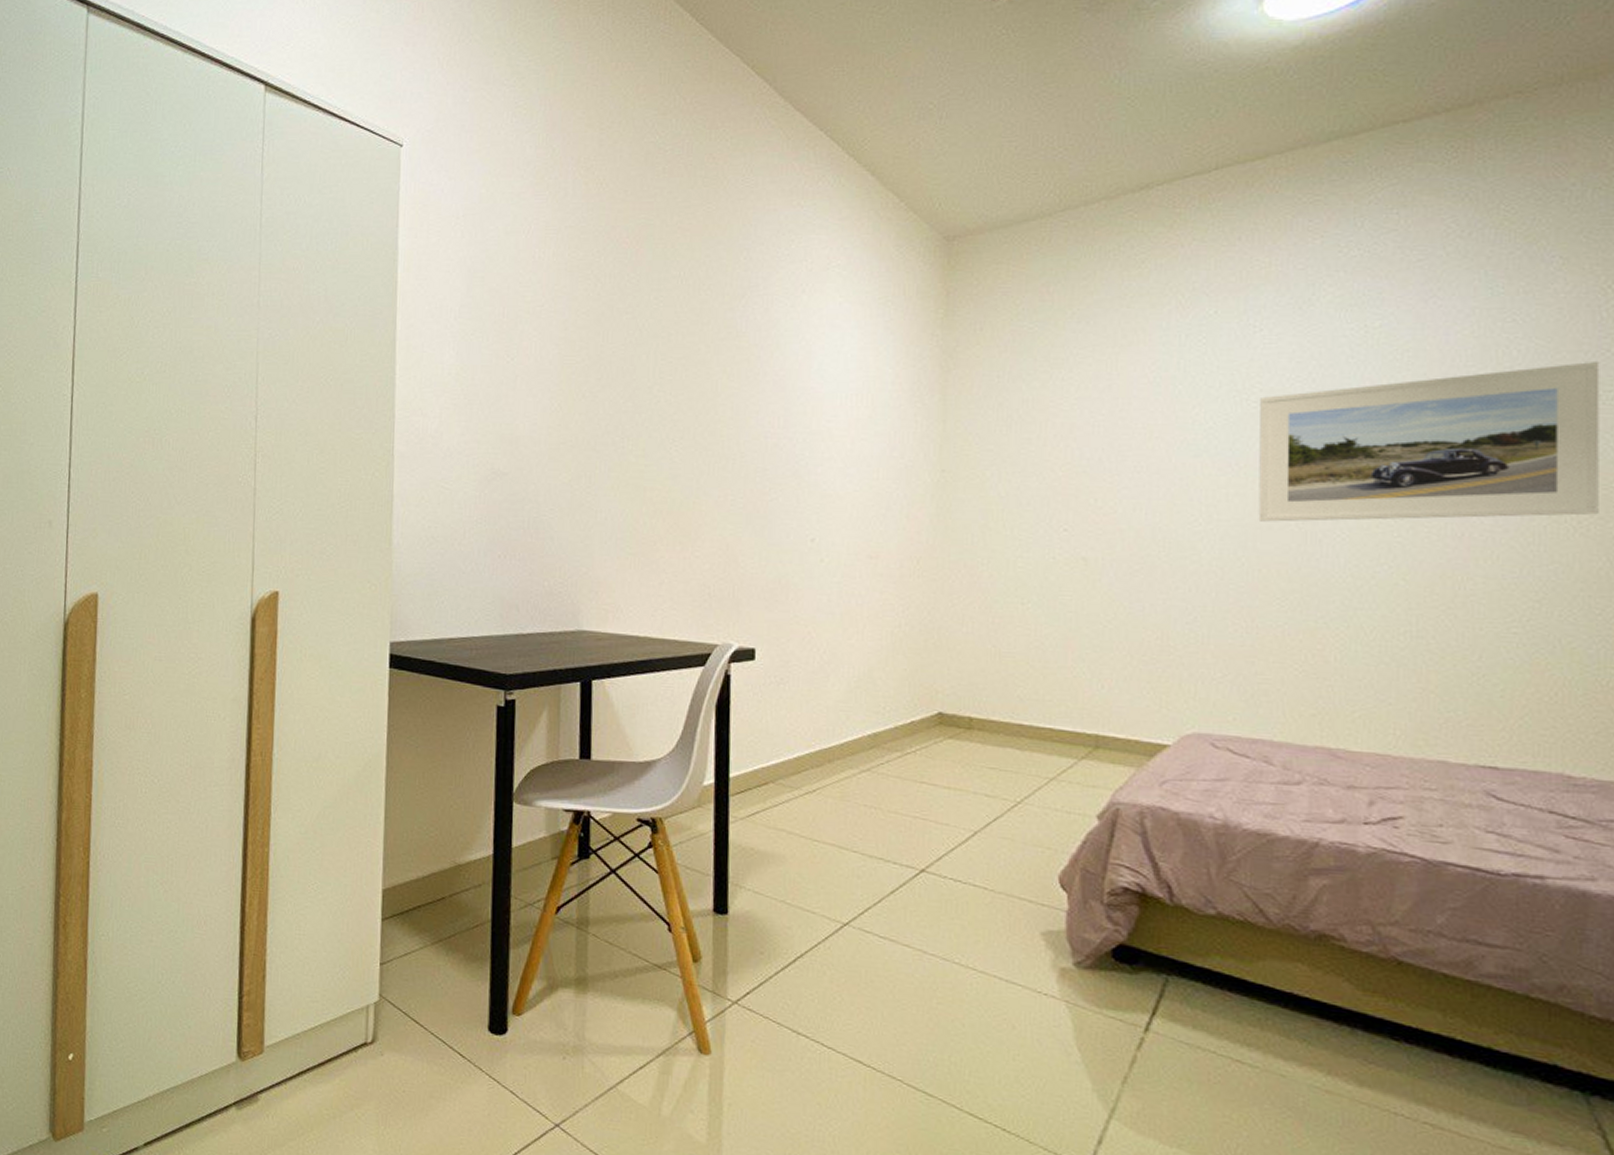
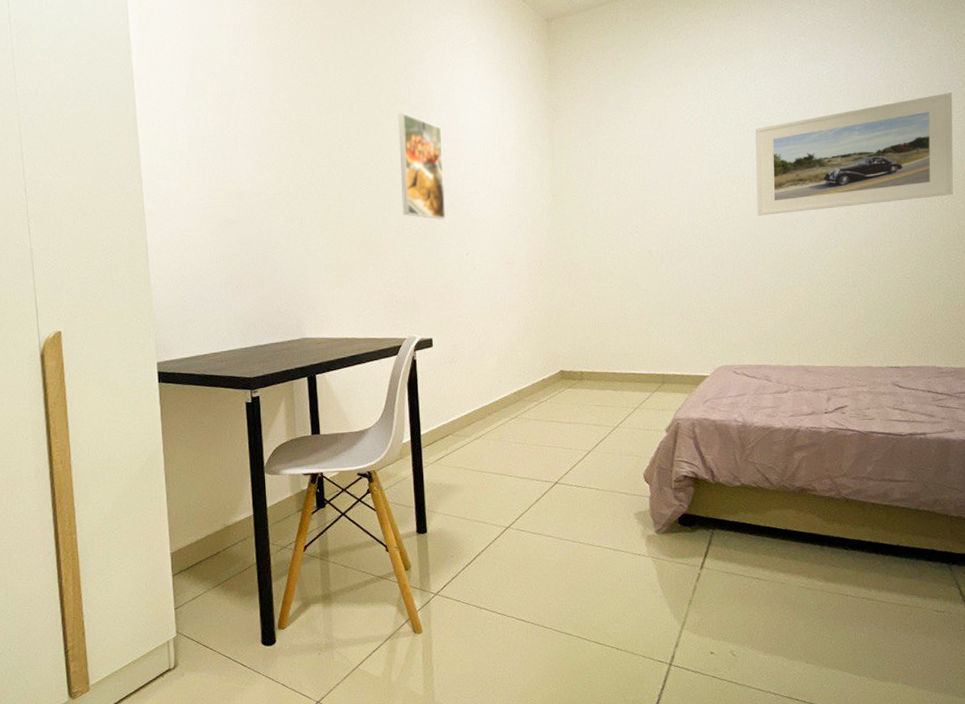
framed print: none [726,350,788,491] -> present [398,112,445,219]

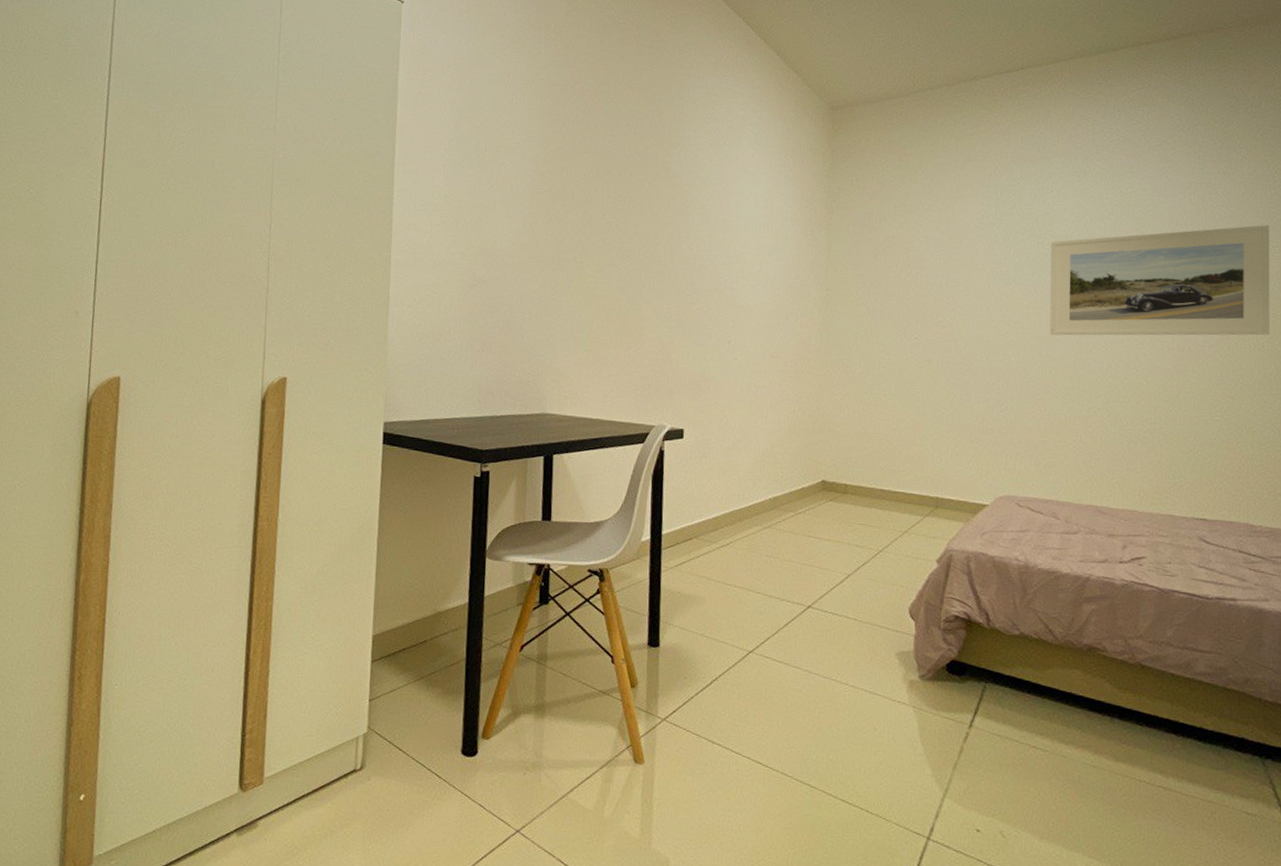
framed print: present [398,112,445,219] -> none [663,187,712,302]

